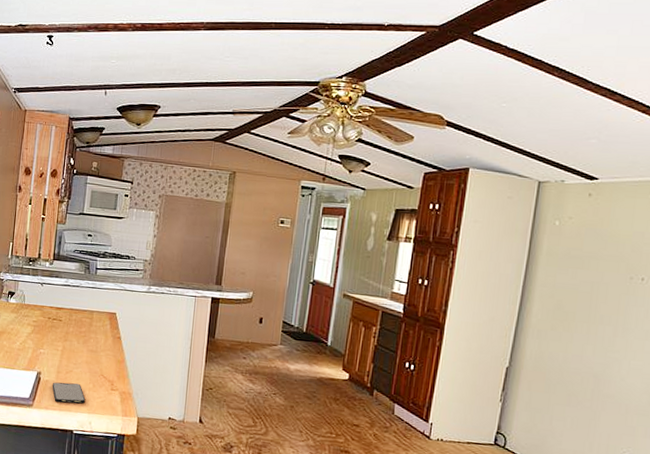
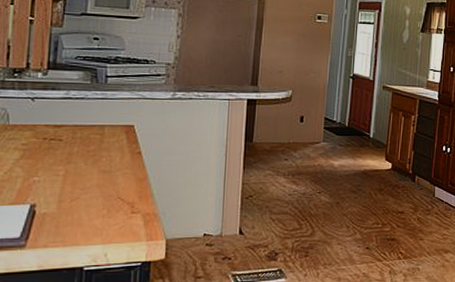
smartphone: present [52,382,86,404] -> none [52,211,98,238]

